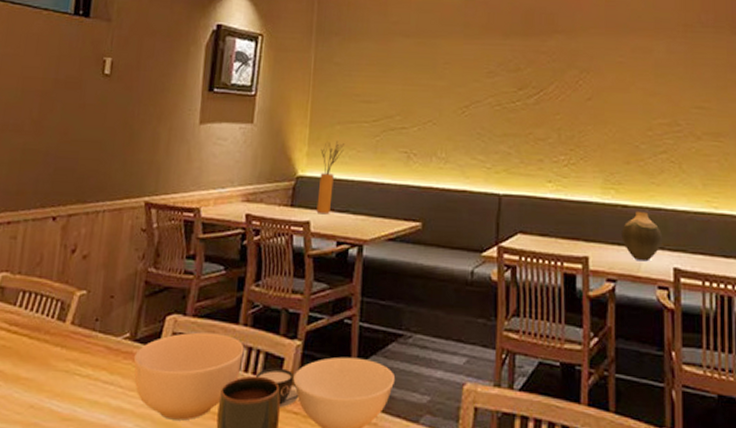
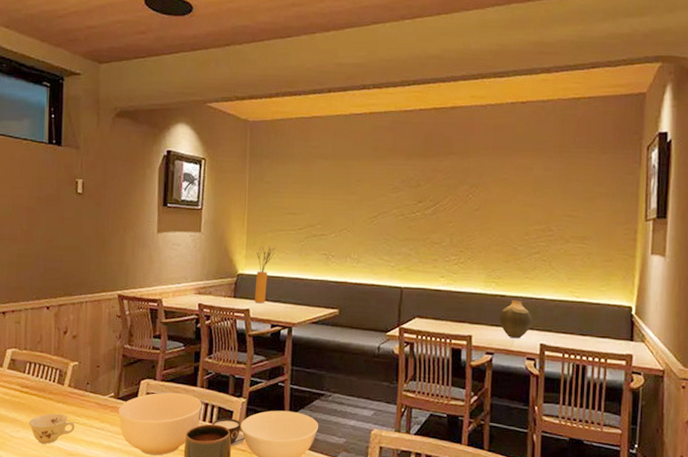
teacup: none [14,360,75,404] -> present [29,413,75,444]

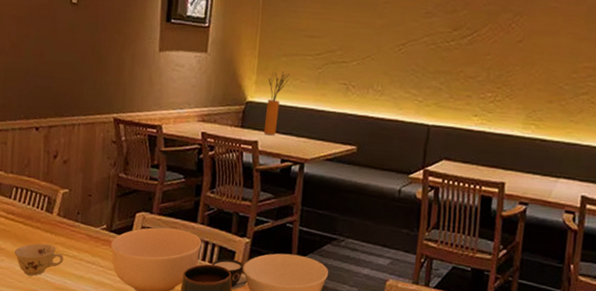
vase: present [499,300,533,339] -> none [537,145,575,189]

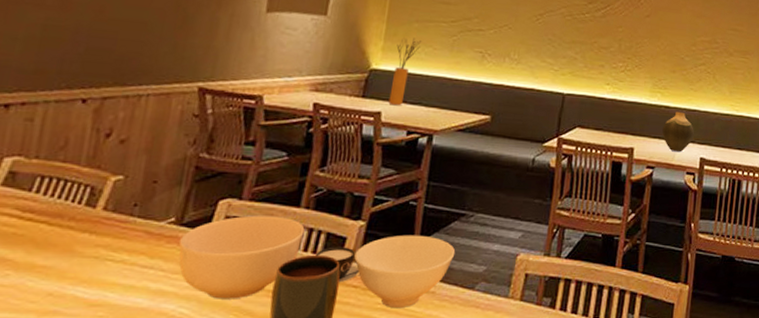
teacup: present [14,243,64,276] -> none [27,247,107,292]
vase: none [537,145,575,189] -> present [662,111,695,153]

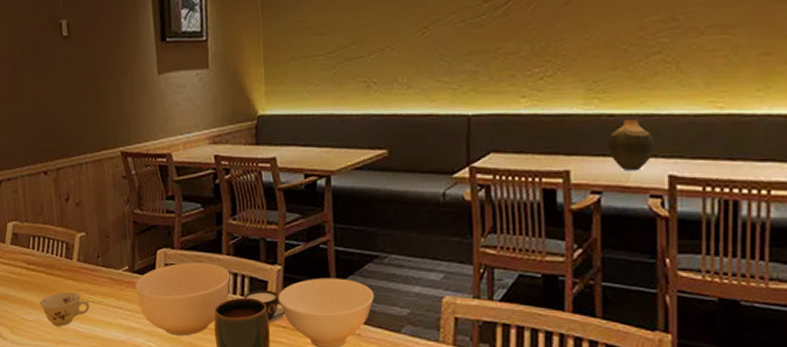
teacup: none [27,247,107,292] -> present [40,291,90,326]
vase: present [388,37,421,106] -> none [278,77,301,150]

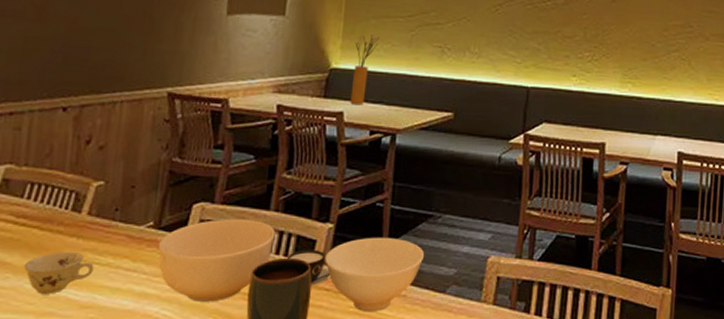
vase: none [278,77,301,150] -> present [350,34,379,105]
vase: present [607,119,657,171] -> none [635,103,671,147]

